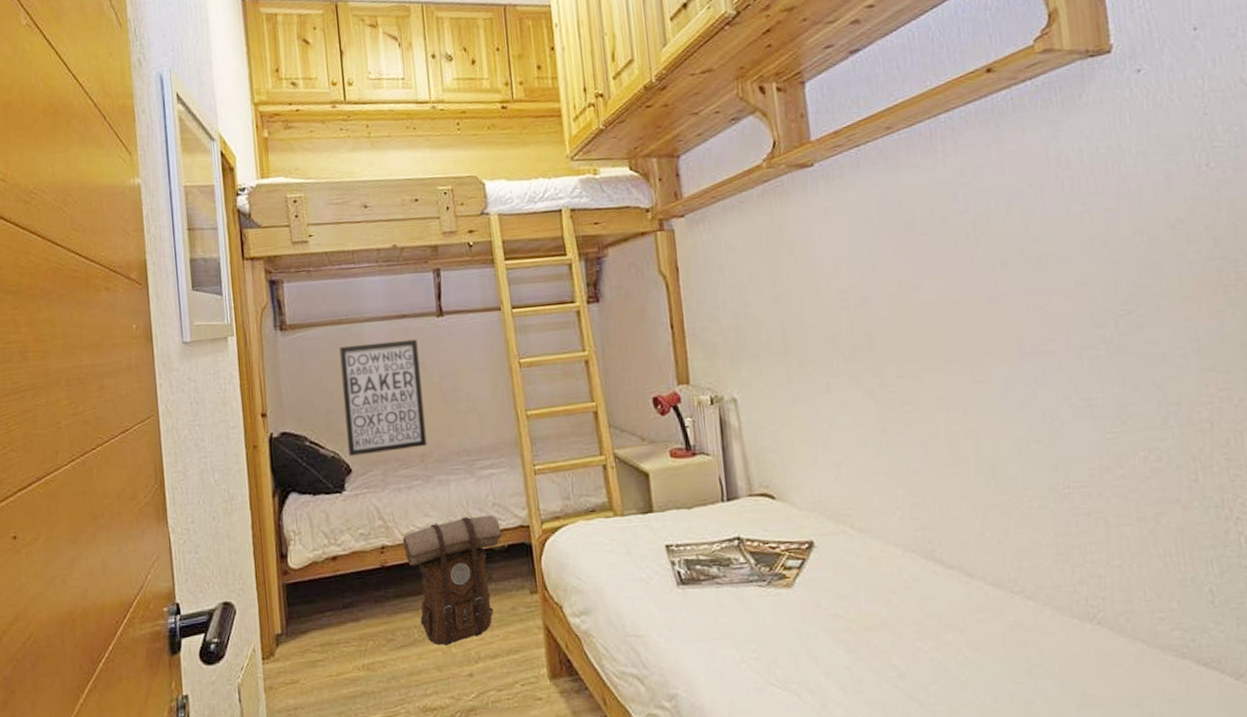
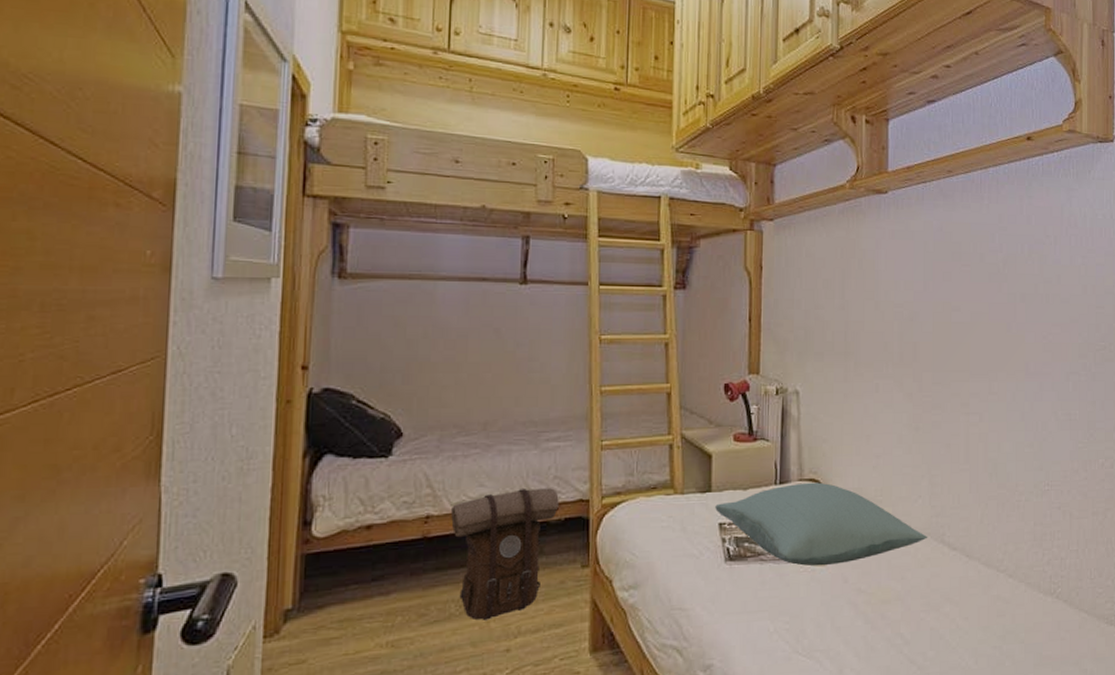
wall art: present [339,339,427,456] -> none [402,302,495,419]
pillow: none [659,497,914,590] -> present [715,482,928,566]

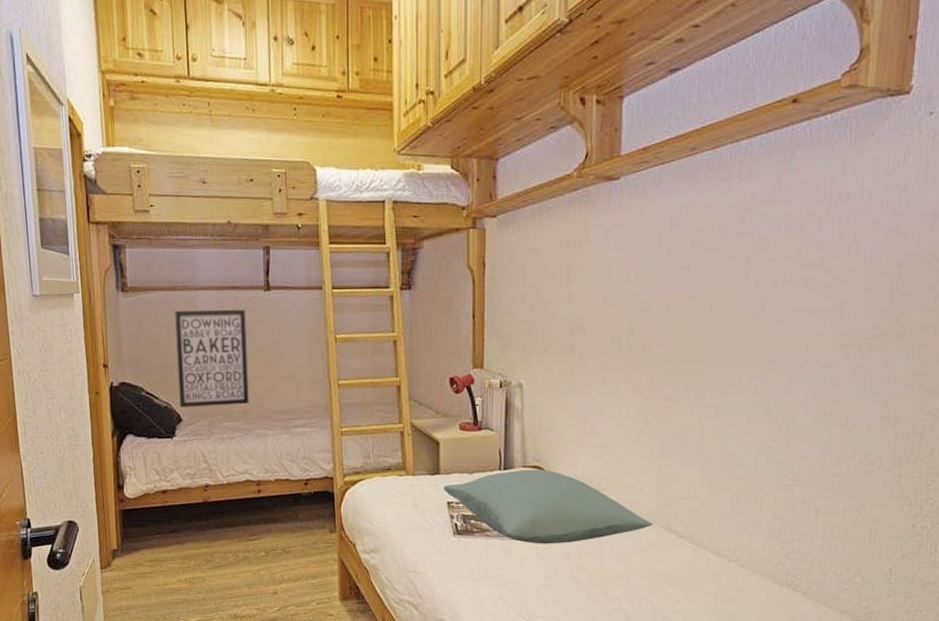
wall art: none [402,302,495,419] -> present [175,309,249,407]
backpack: present [451,488,559,621] -> none [224,466,308,568]

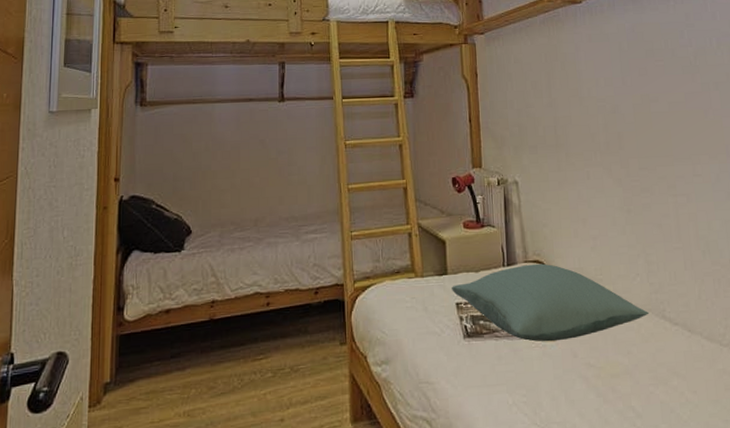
wall art: present [175,309,249,407] -> none [191,119,261,219]

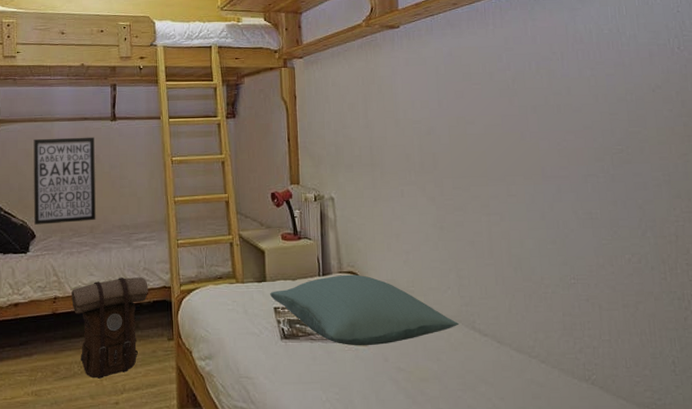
wall art: none [191,119,261,219] -> present [33,137,96,225]
backpack: none [232,274,319,393] -> present [71,277,148,379]

